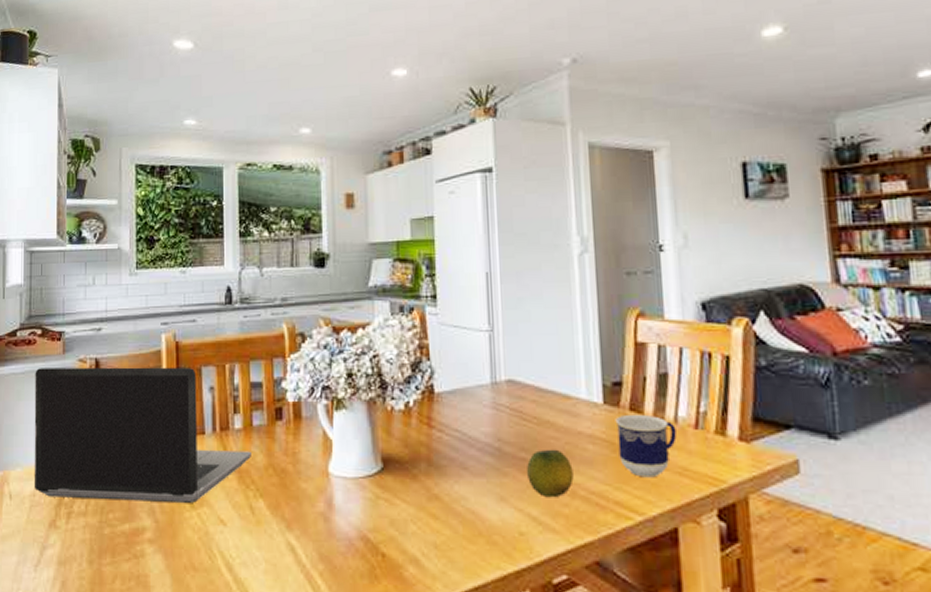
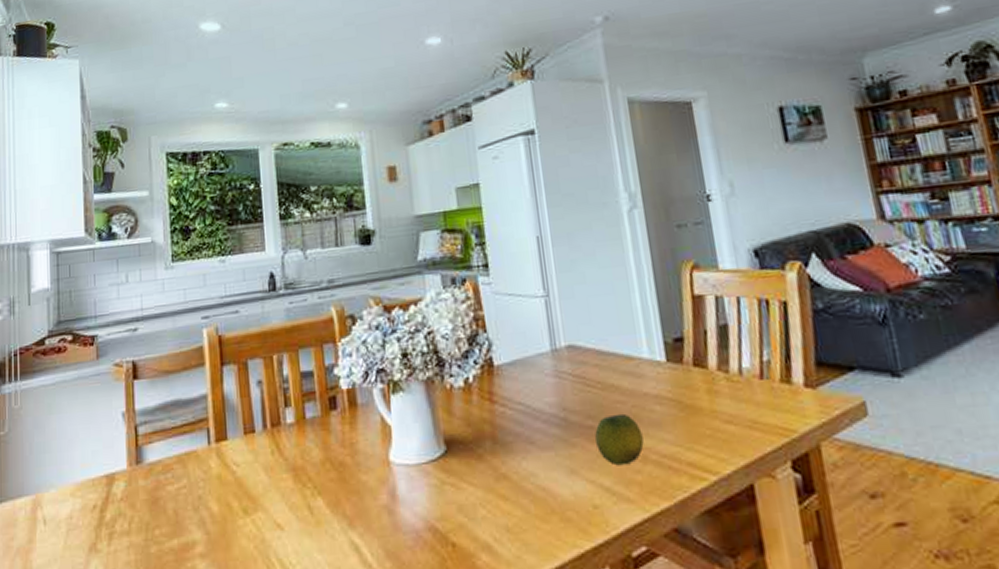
laptop computer: present [33,367,251,503] -> none [67,362,306,518]
cup: present [615,414,677,478] -> none [680,368,743,435]

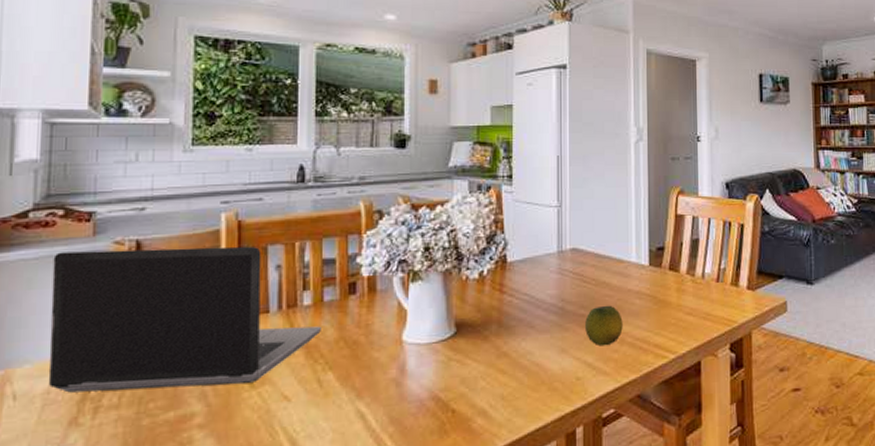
laptop computer: none [67,362,306,518] -> present [48,246,321,393]

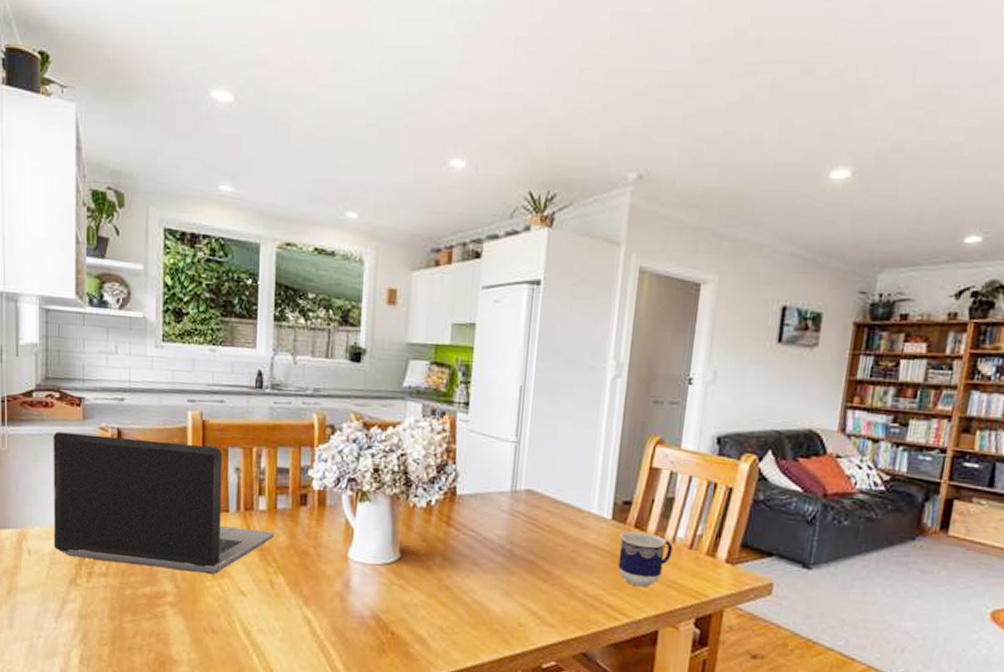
fruit: present [585,305,623,346] -> none [533,554,575,597]
cup: none [658,272,703,324] -> present [618,530,673,588]

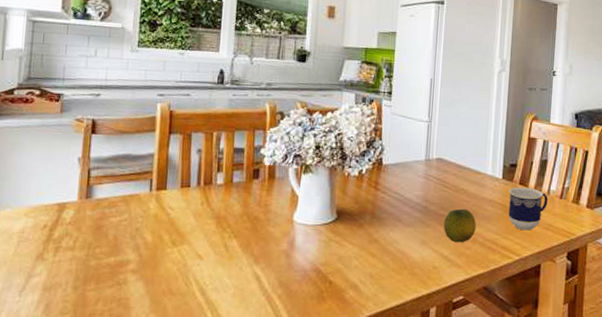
laptop computer: present [53,431,274,574] -> none [23,124,230,241]
fruit: none [533,554,575,597] -> present [444,208,476,243]

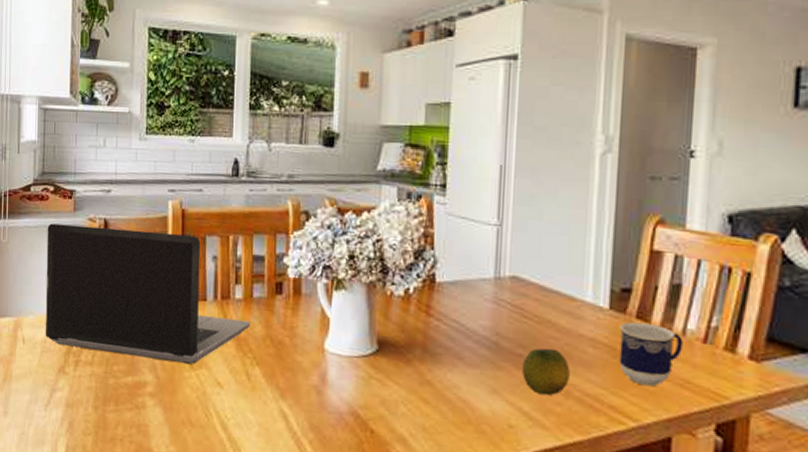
laptop computer: none [23,124,230,241] -> present [45,223,250,364]

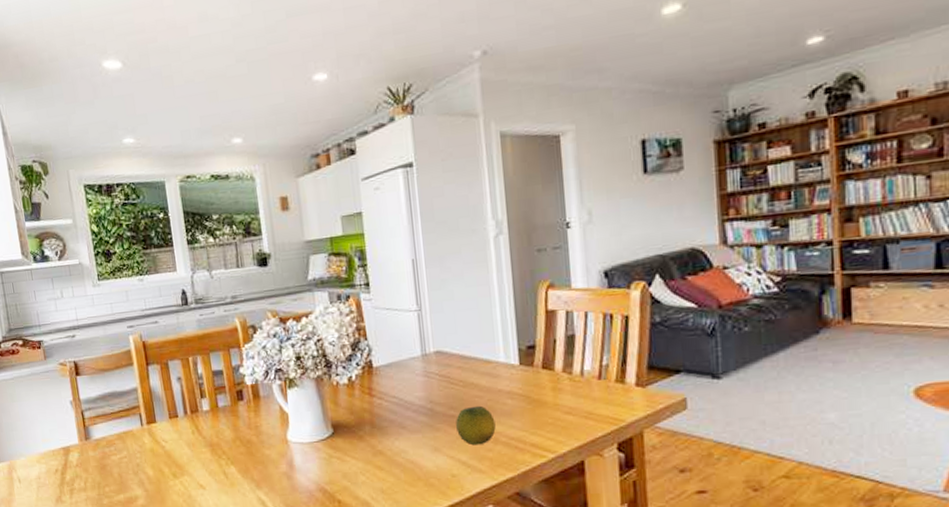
laptop computer: present [45,223,250,364] -> none [22,363,220,478]
cup: present [619,321,683,387] -> none [530,371,583,423]

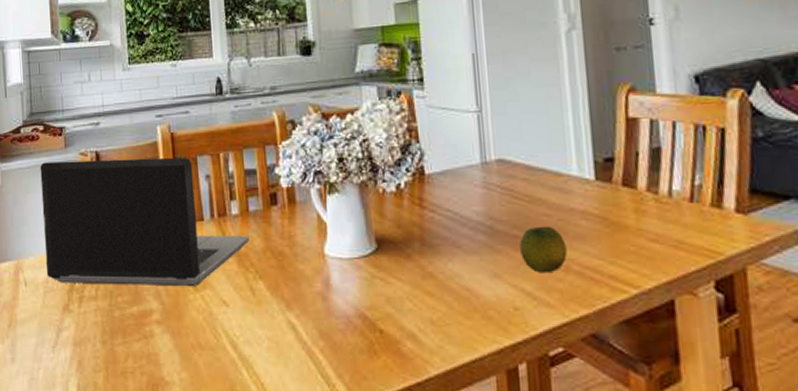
laptop computer: none [22,363,220,478] -> present [40,157,249,286]

